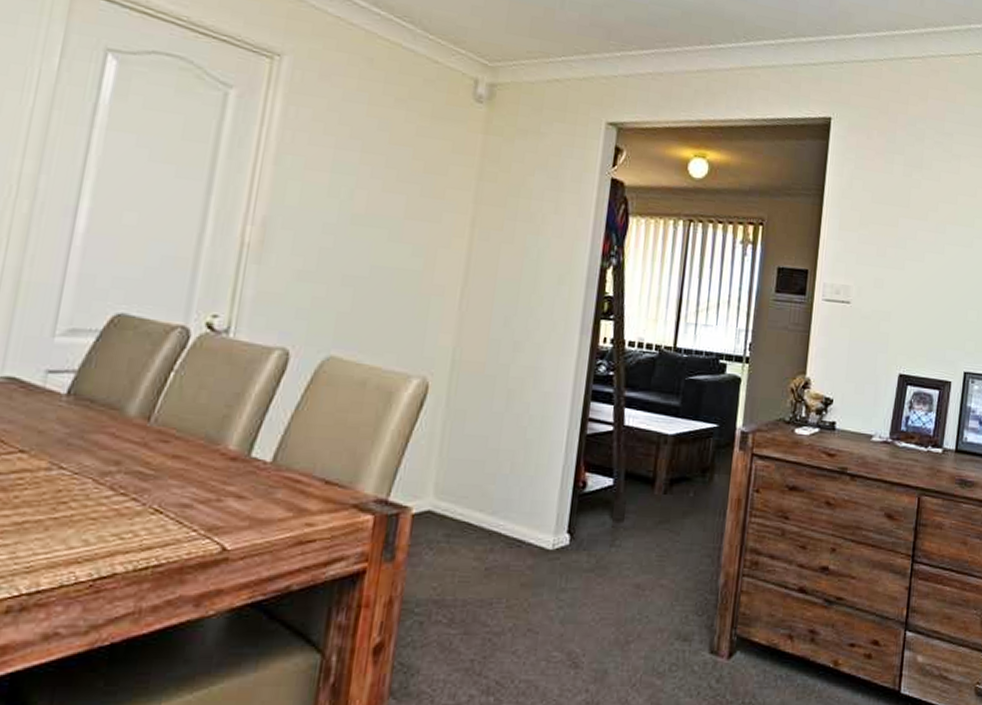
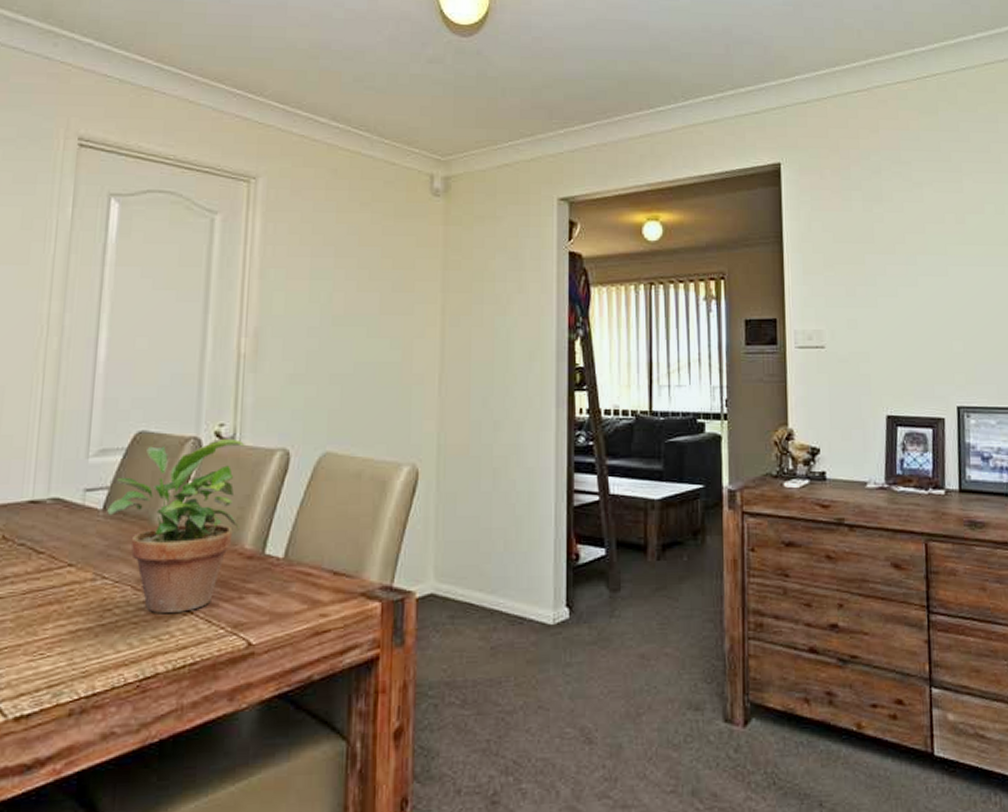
potted plant: none [71,330,240,511] -> present [107,438,245,613]

